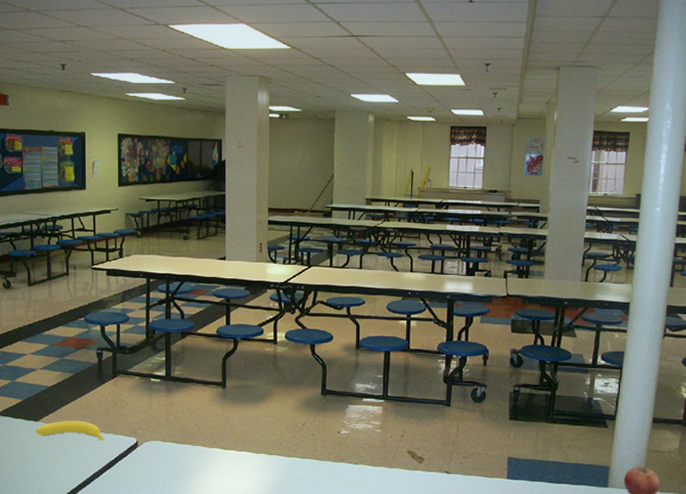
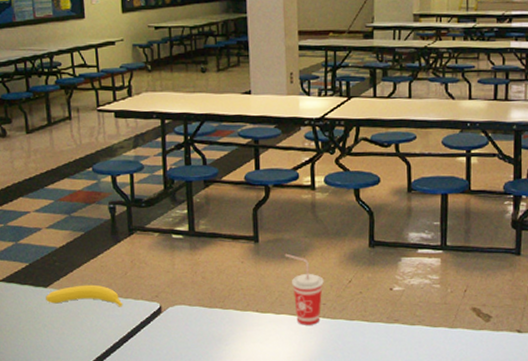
beverage cup: none [248,398,281,462] -> present [284,253,324,325]

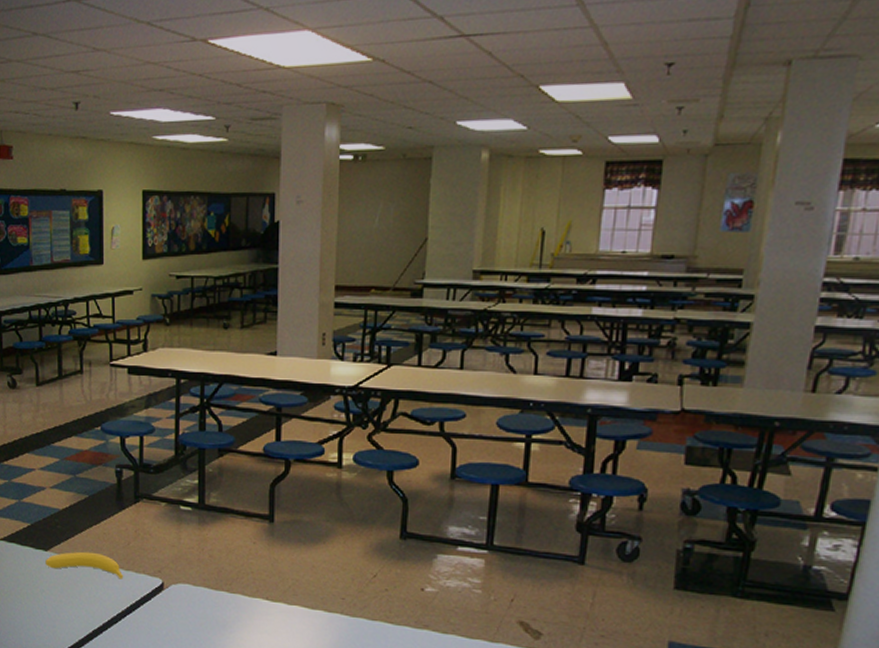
beverage cup: present [284,253,324,325] -> none [302,537,345,621]

